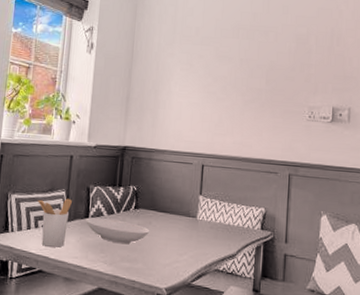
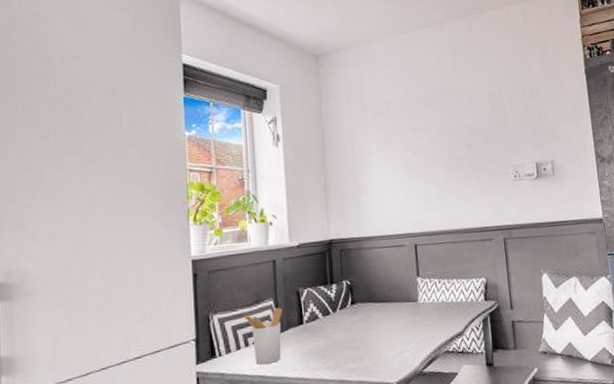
bowl: present [86,217,150,245] -> none [301,320,371,346]

